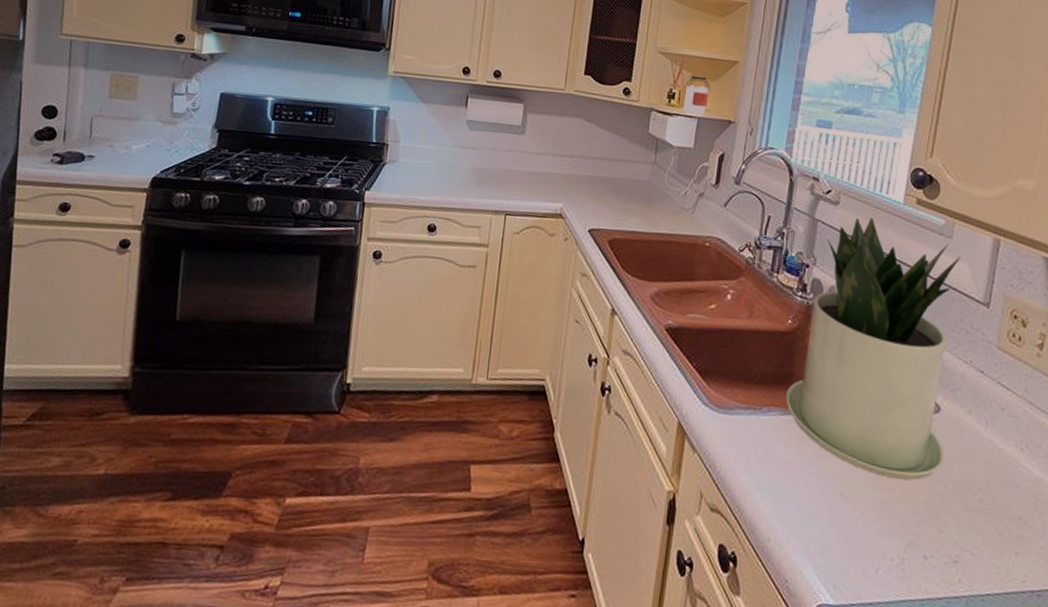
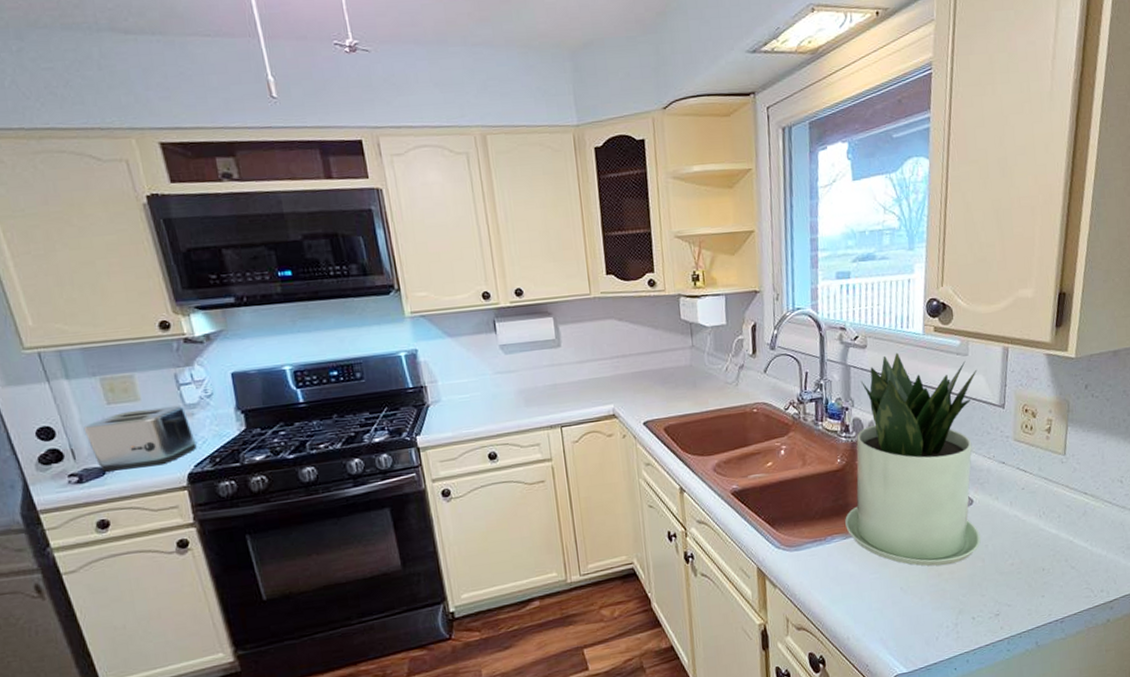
toaster: none [81,107,171,164] -> present [83,405,197,472]
jar: present [683,76,711,115] -> none [707,252,732,293]

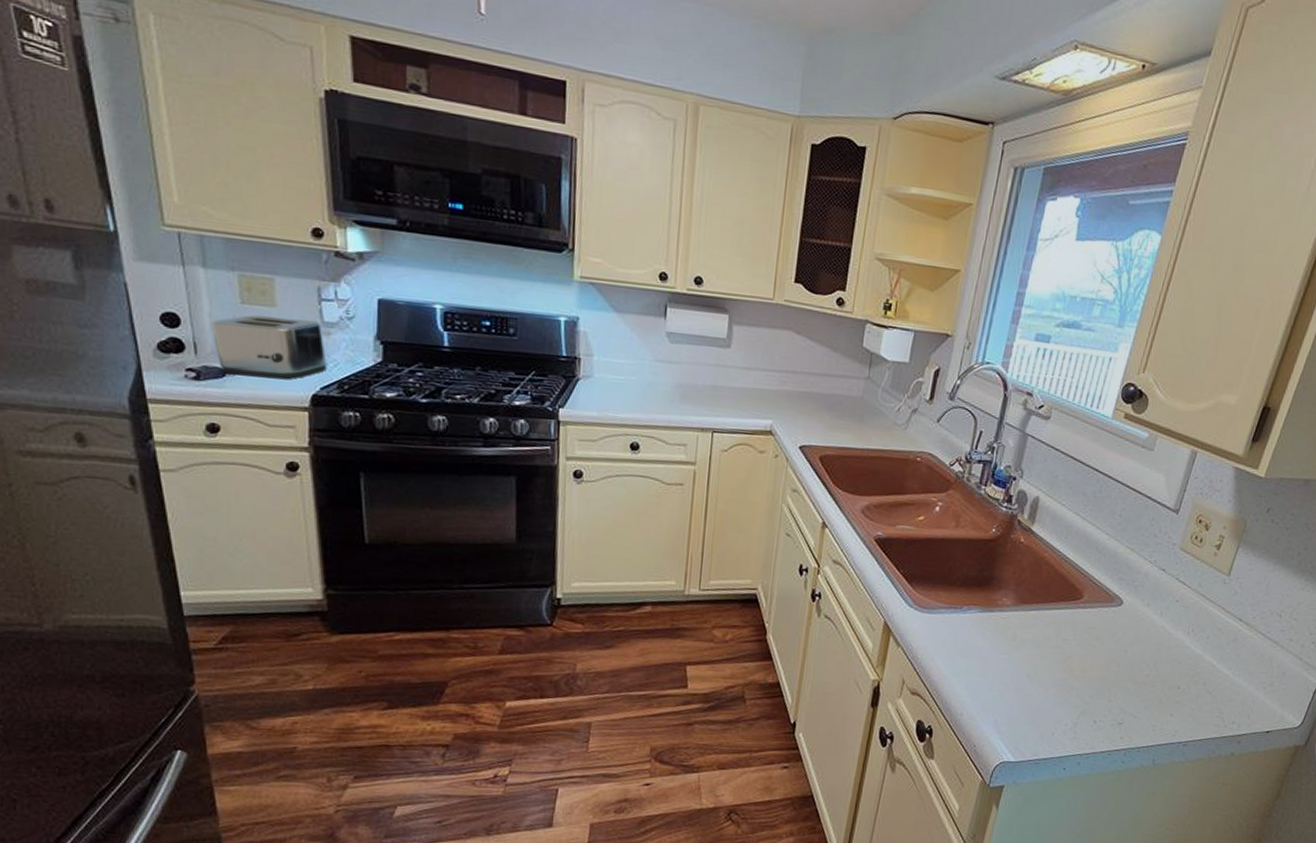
planter: present [844,352,981,567] -> none [984,431,1159,662]

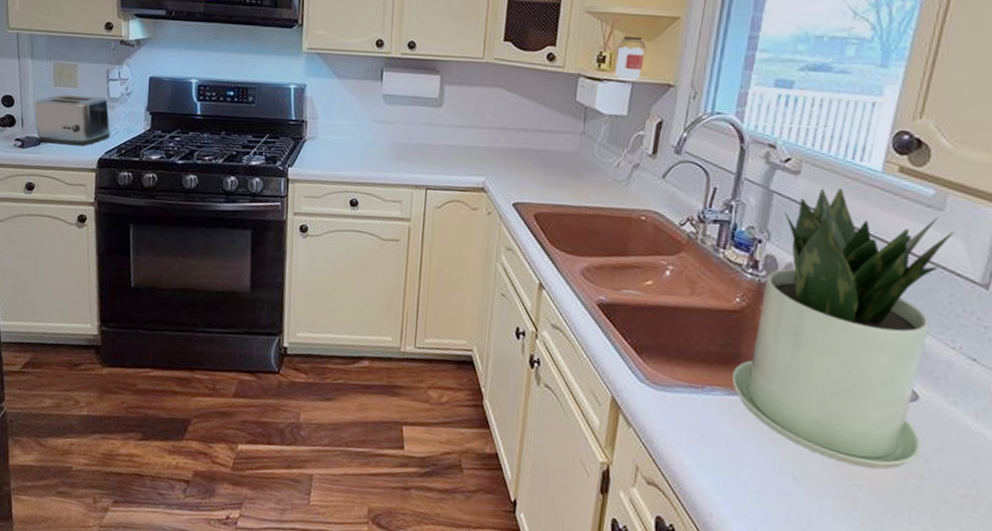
jar: none [899,285,929,328] -> present [615,36,647,79]
planter: none [984,431,1159,662] -> present [731,188,955,469]

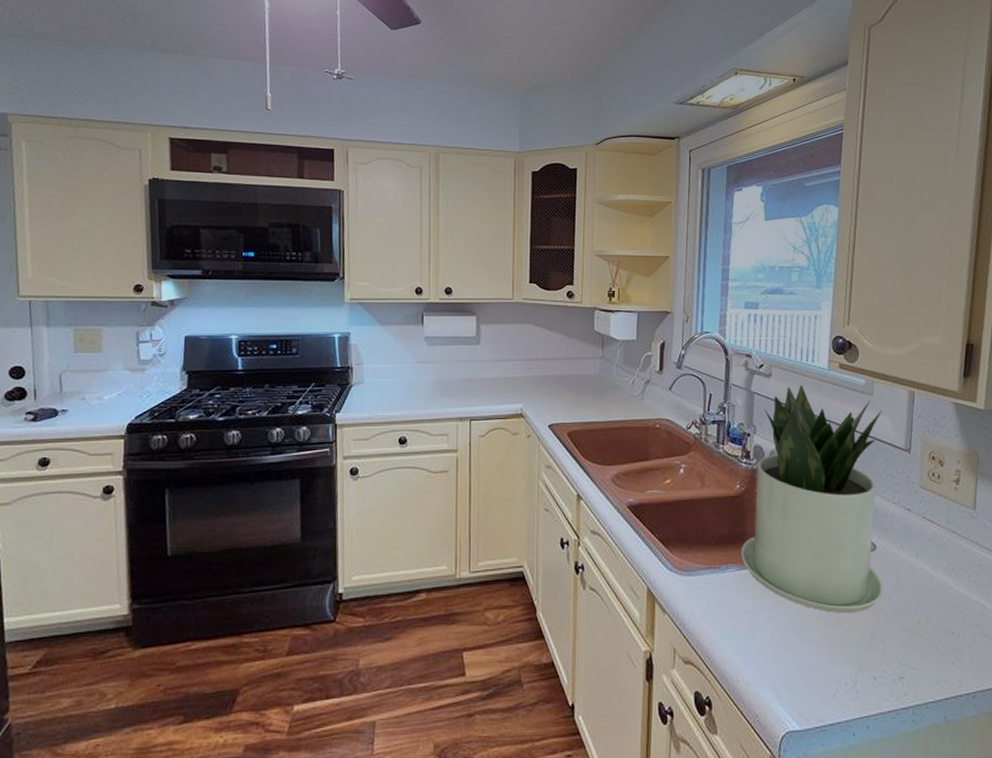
toaster: present [33,94,111,147] -> none [49,360,142,413]
jar: present [615,36,647,79] -> none [623,274,646,309]

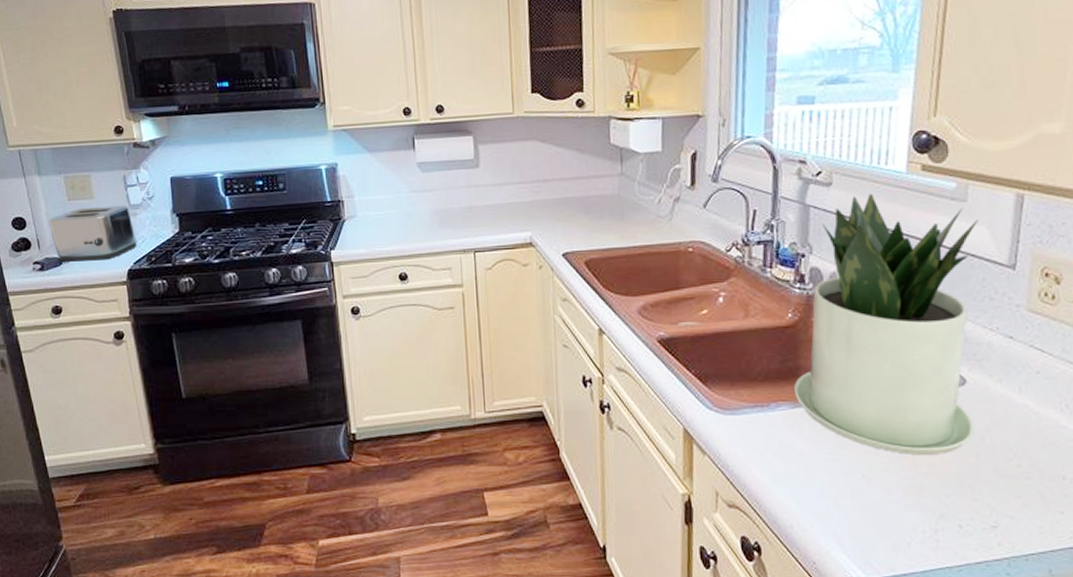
toaster: none [49,360,142,413] -> present [48,205,137,262]

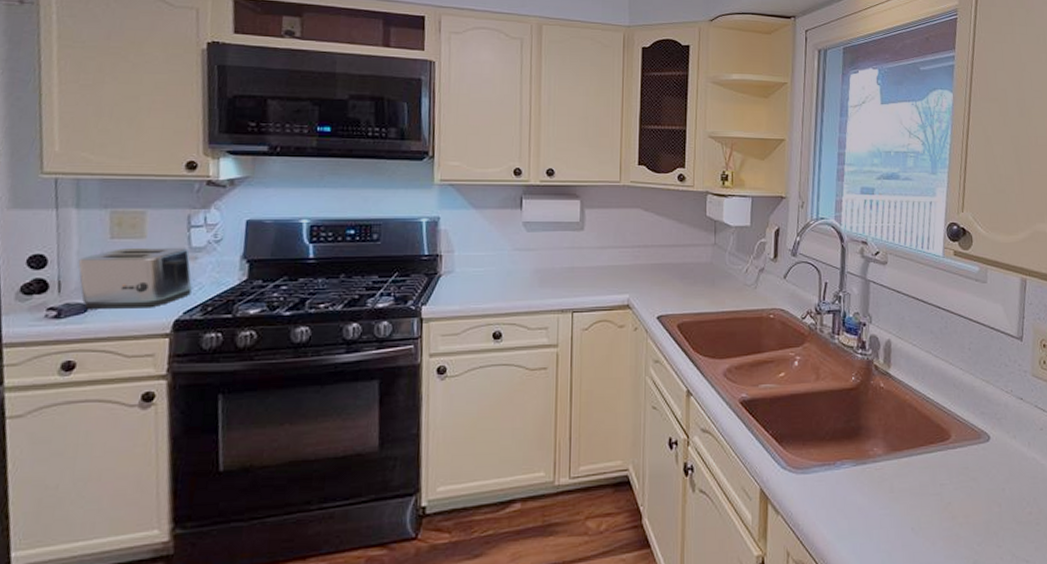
planter: present [793,193,979,456] -> none [855,272,998,507]

